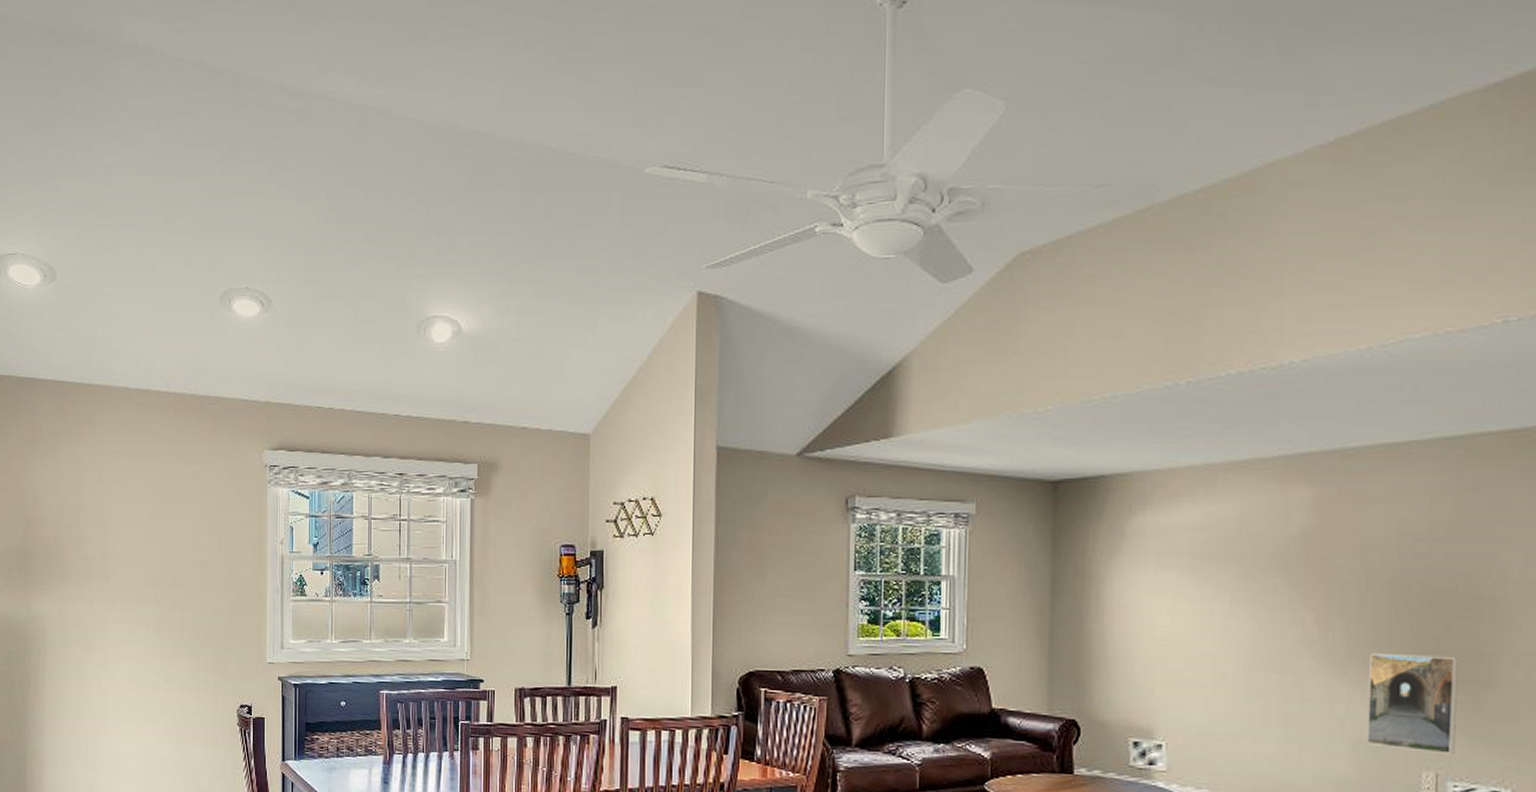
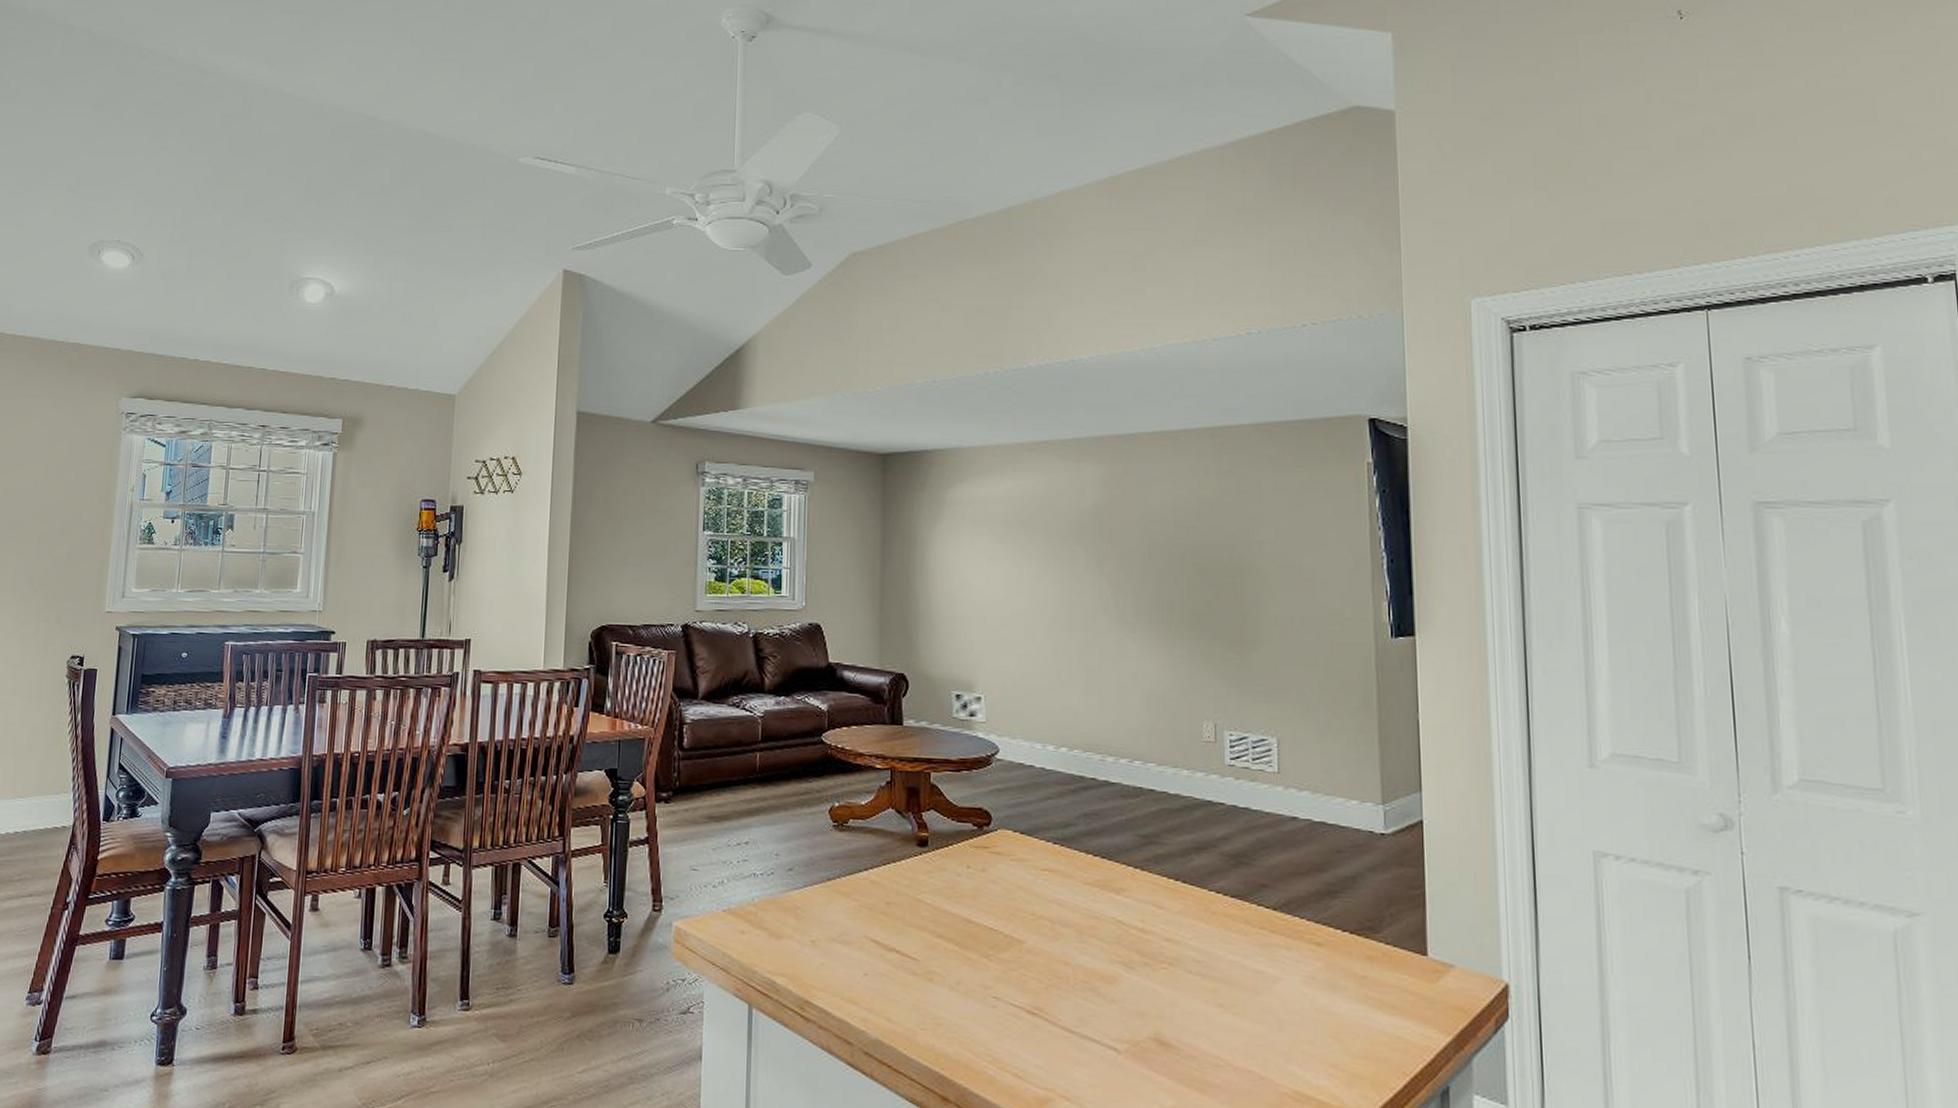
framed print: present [1367,652,1458,754] -> none [1155,613,1229,706]

